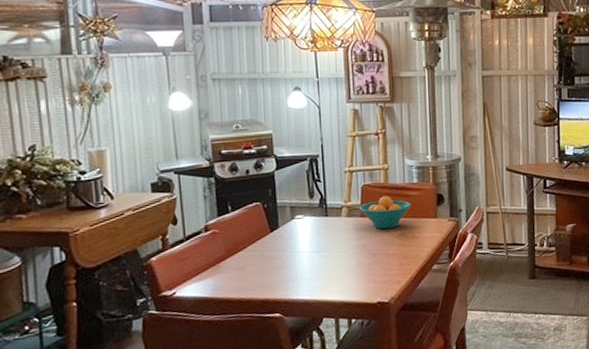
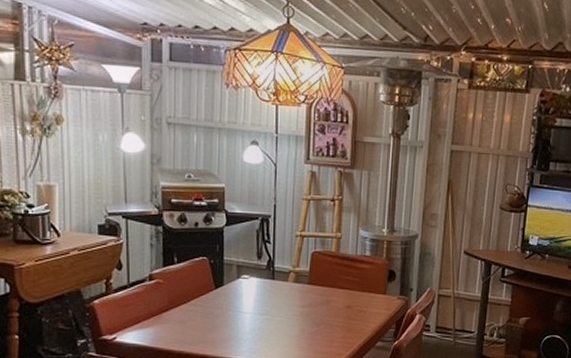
fruit bowl: present [358,196,412,229] -> none [306,265,361,300]

